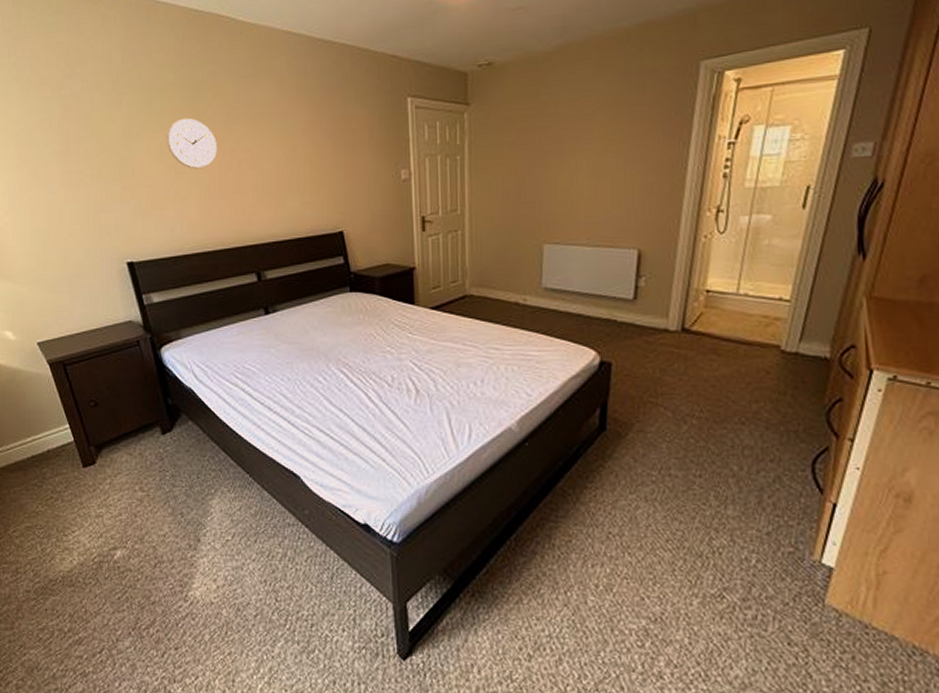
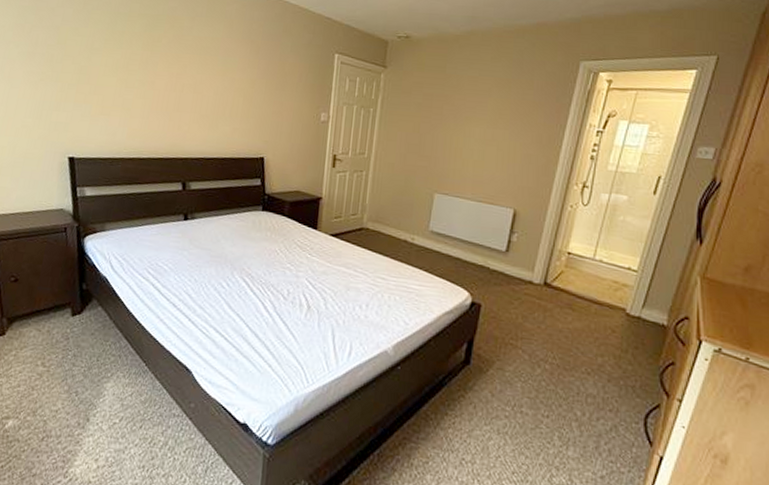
wall clock: present [166,117,217,169] -> none [122,41,167,87]

